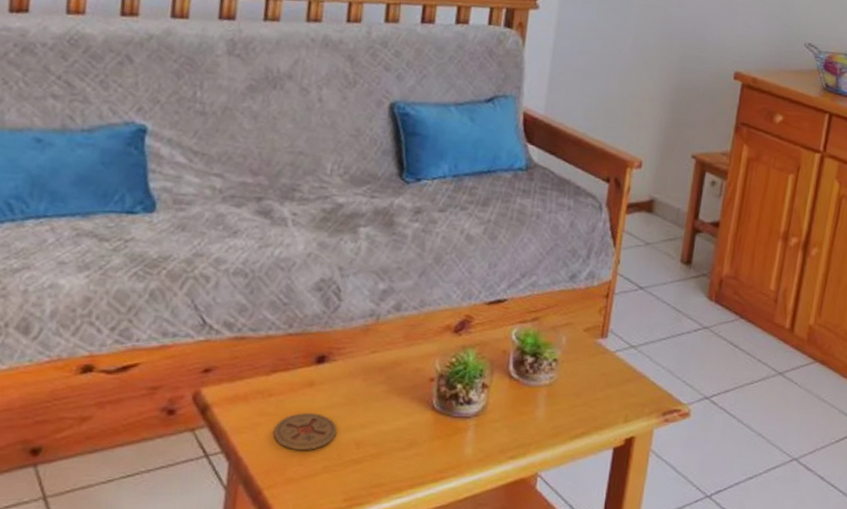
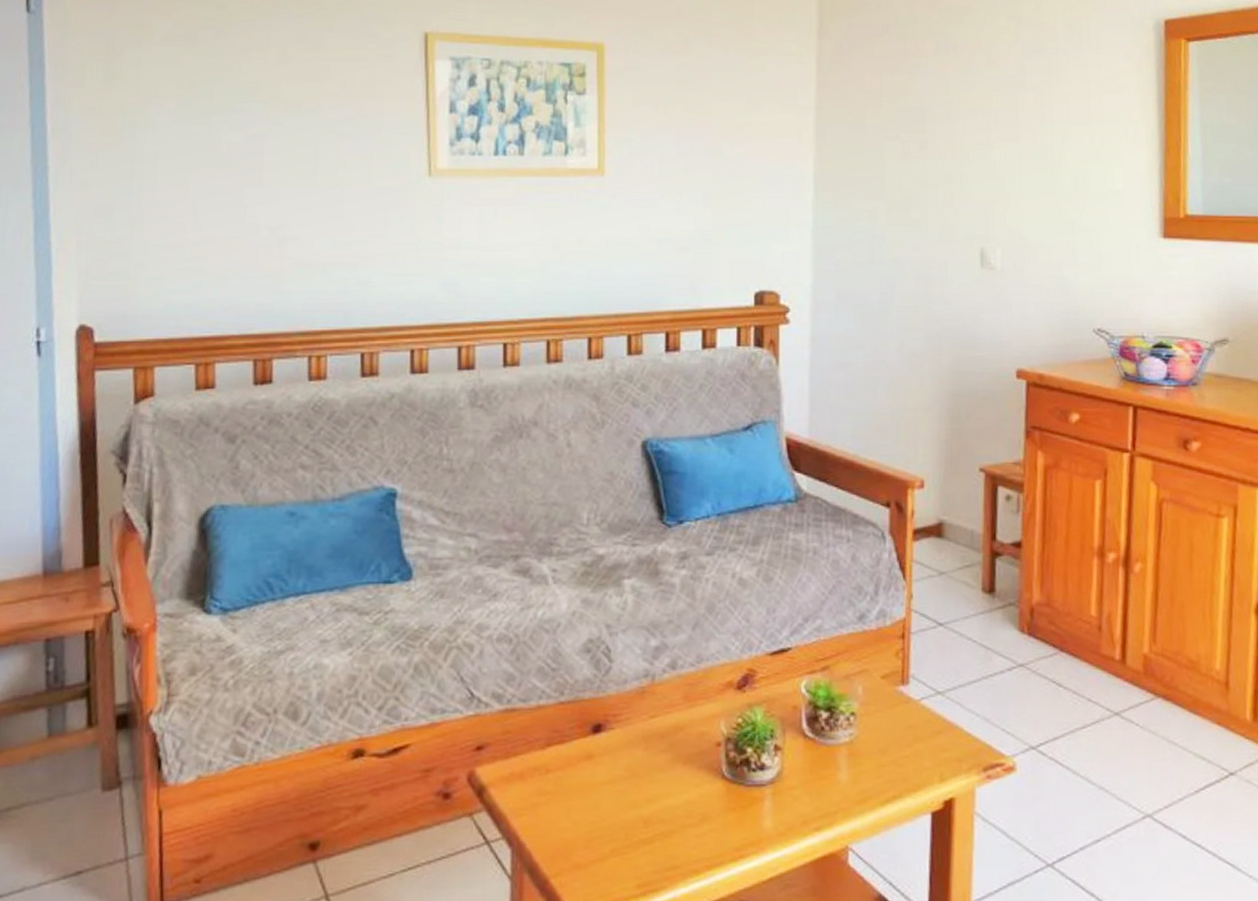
coaster: present [274,413,337,450] -> none [555,789,621,831]

